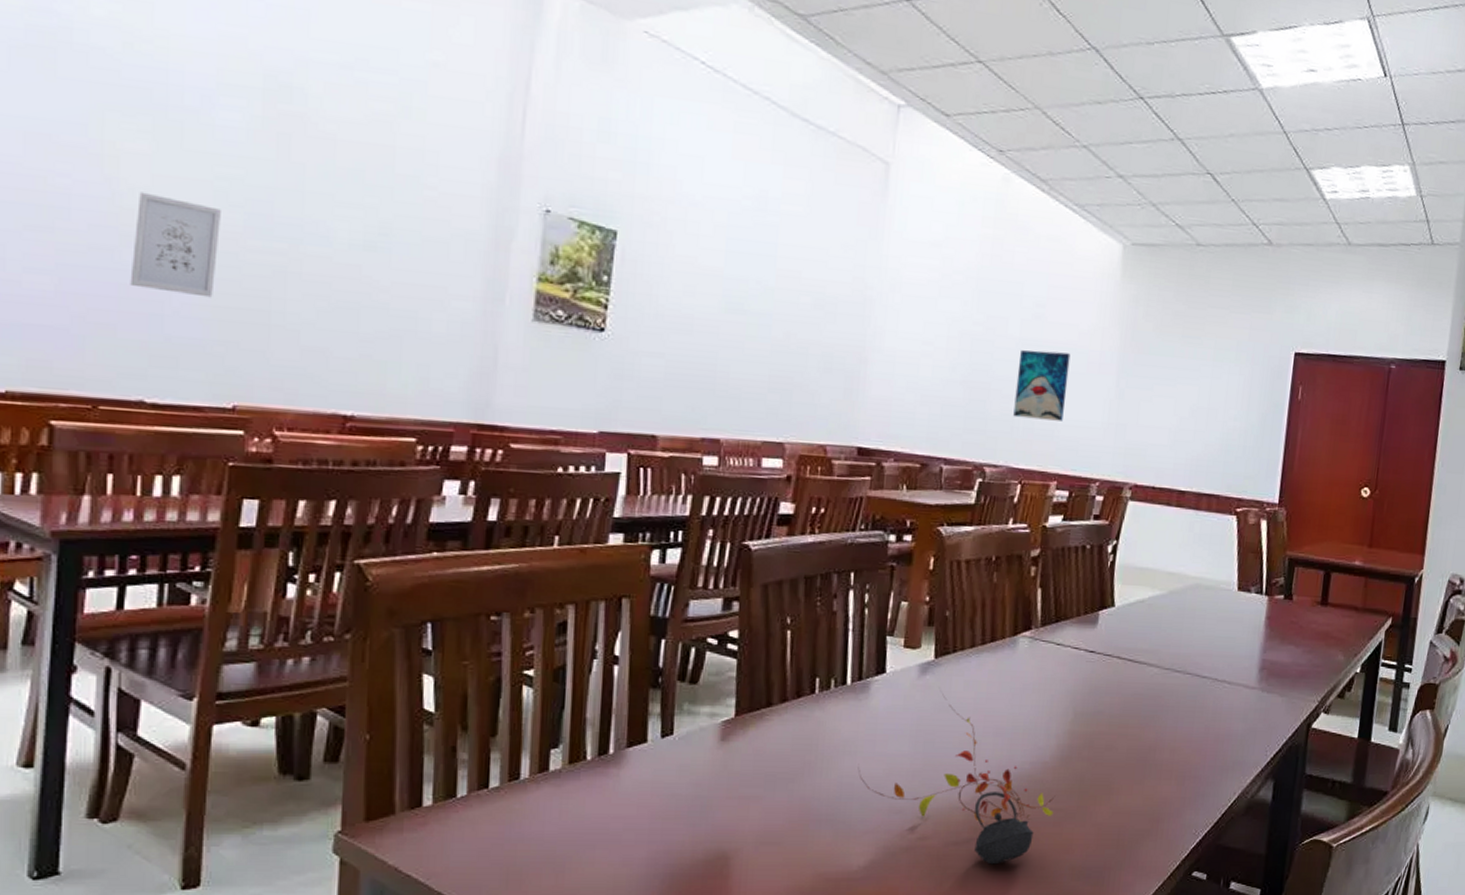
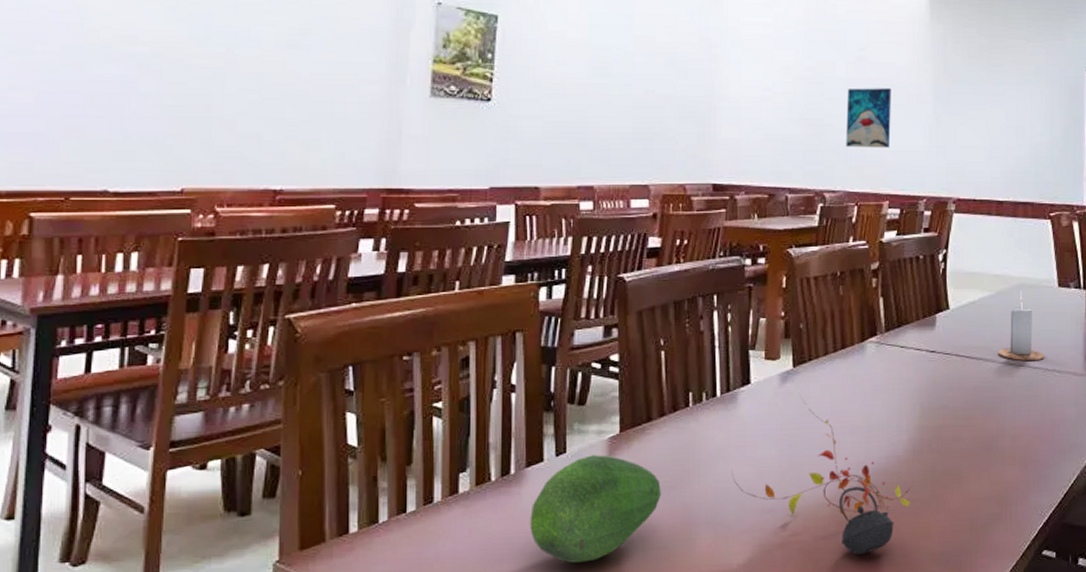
wall art: present [130,192,221,298] -> none [96,15,170,99]
fruit: none [628,739,778,854] -> present [530,455,661,563]
candle: none [1164,592,1216,670] -> present [998,291,1045,361]

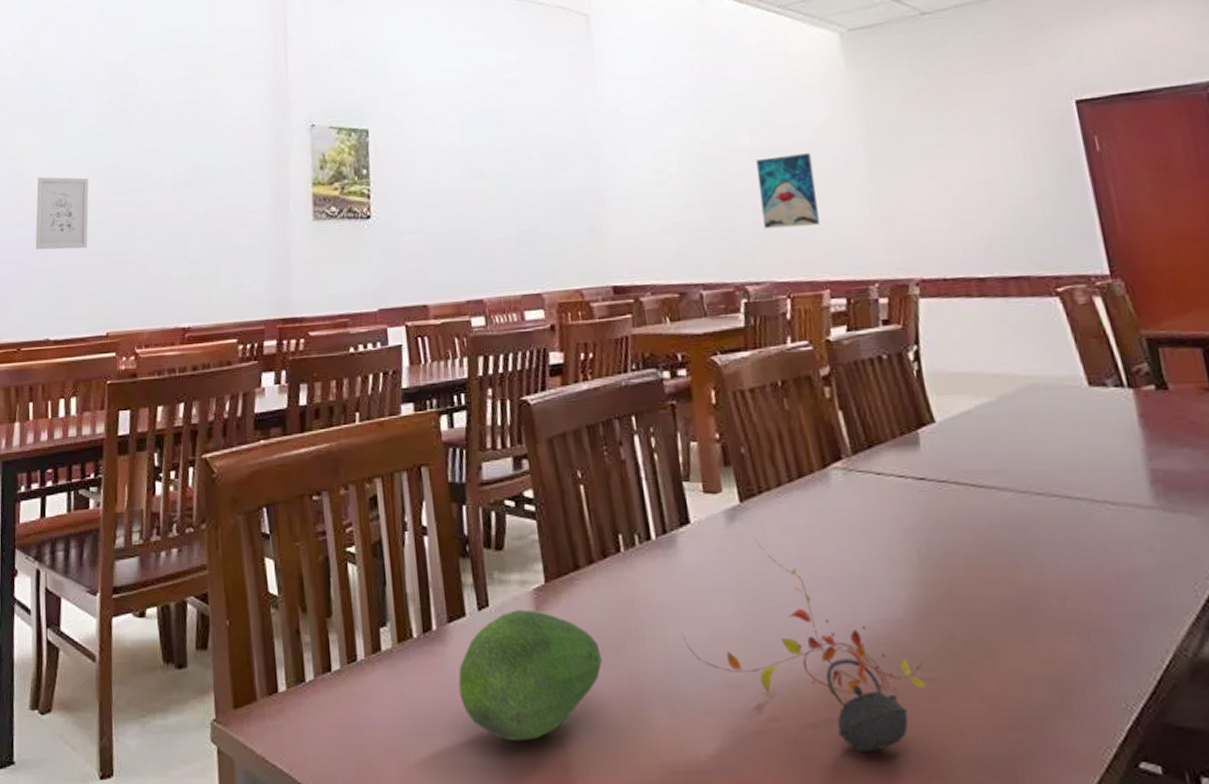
wall art: none [96,15,170,99] -> present [35,176,89,250]
candle: present [998,291,1045,361] -> none [1015,394,1088,490]

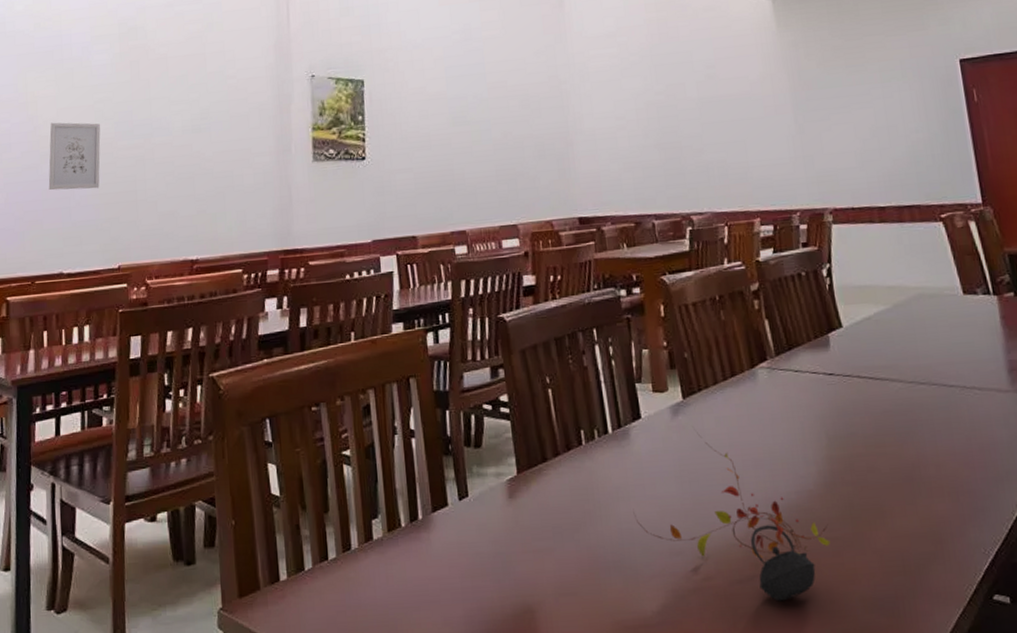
fruit: present [458,610,602,741] -> none [441,497,565,610]
wall art: present [756,153,820,229] -> none [702,102,753,167]

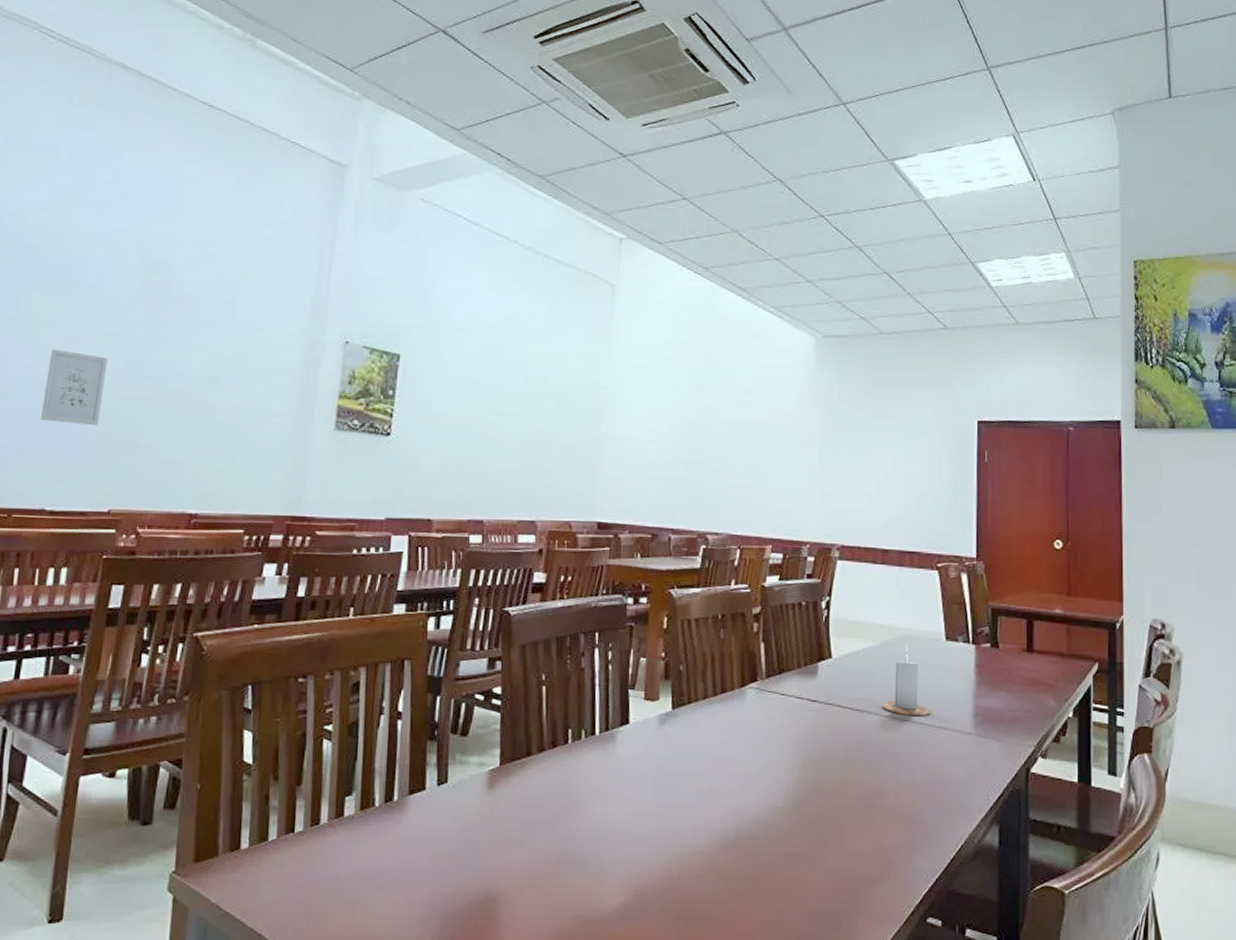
teapot: present [633,432,831,602] -> none [608,742,790,909]
candle: none [904,302,961,379] -> present [881,642,931,717]

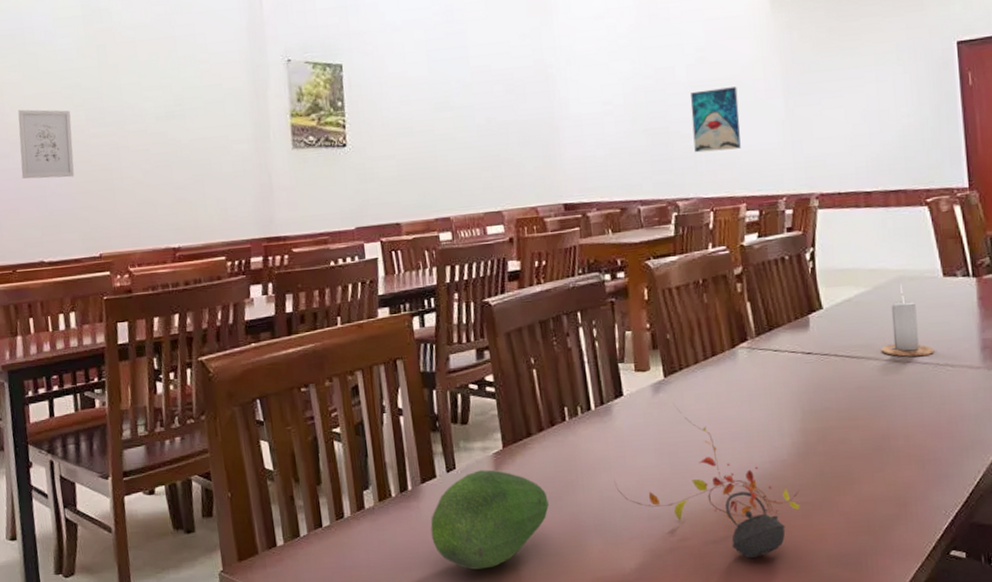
fruit: none [410,787,538,895] -> present [430,469,549,570]
teapot: none [608,742,790,909] -> present [614,408,801,559]
wall art: none [730,431,776,492] -> present [690,86,741,153]

